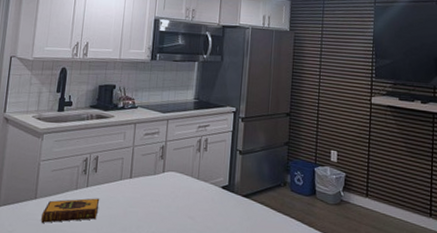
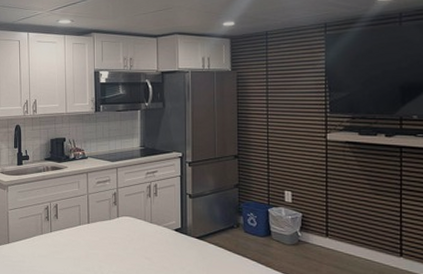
hardback book: present [41,198,100,224] -> none [16,241,64,265]

